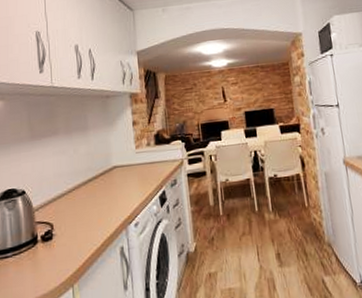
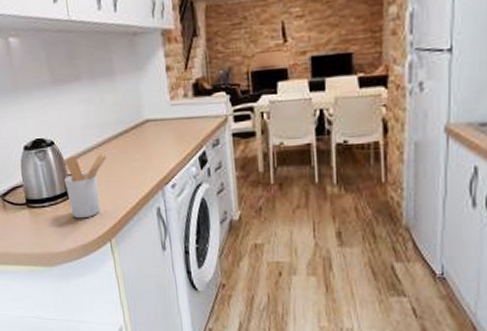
utensil holder: none [32,199,76,267] -> present [65,154,107,219]

